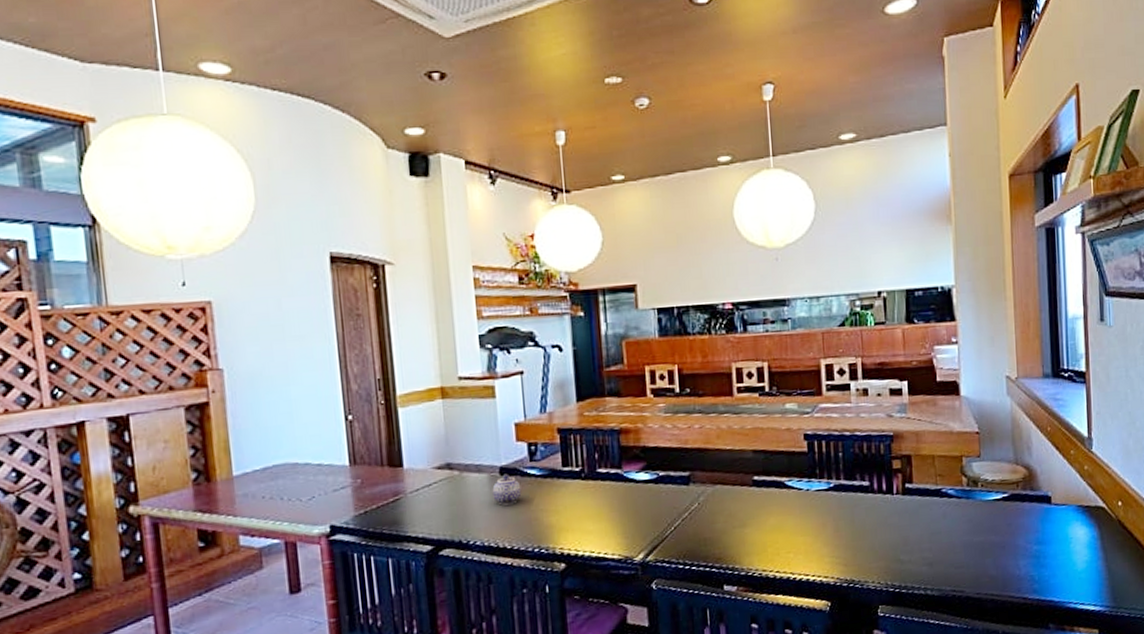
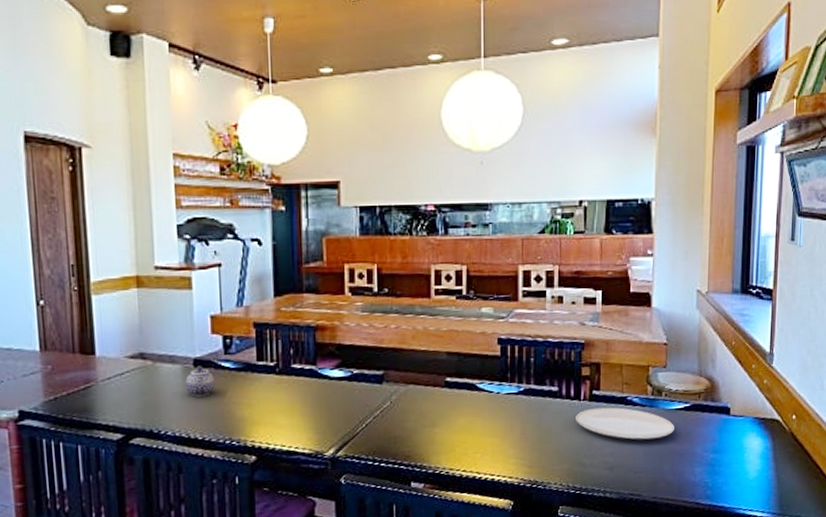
plate: none [889,500,994,534] -> present [576,407,674,440]

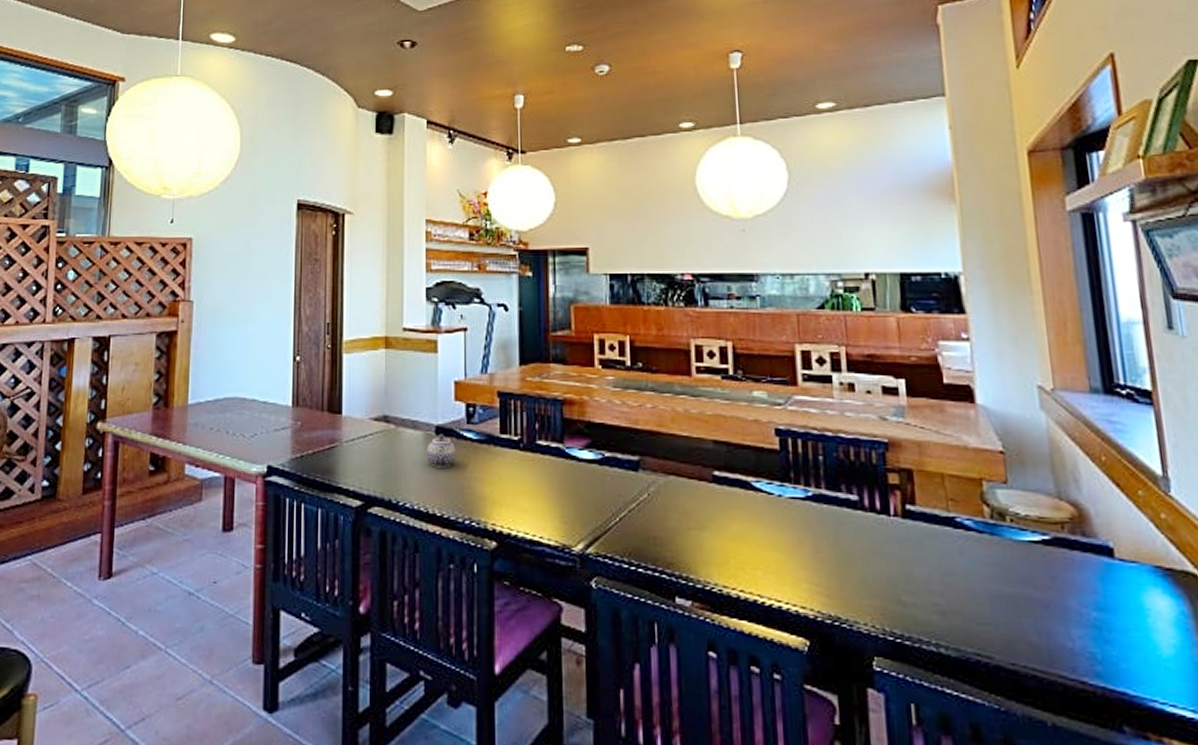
plate: present [576,407,674,440] -> none [885,528,1031,580]

